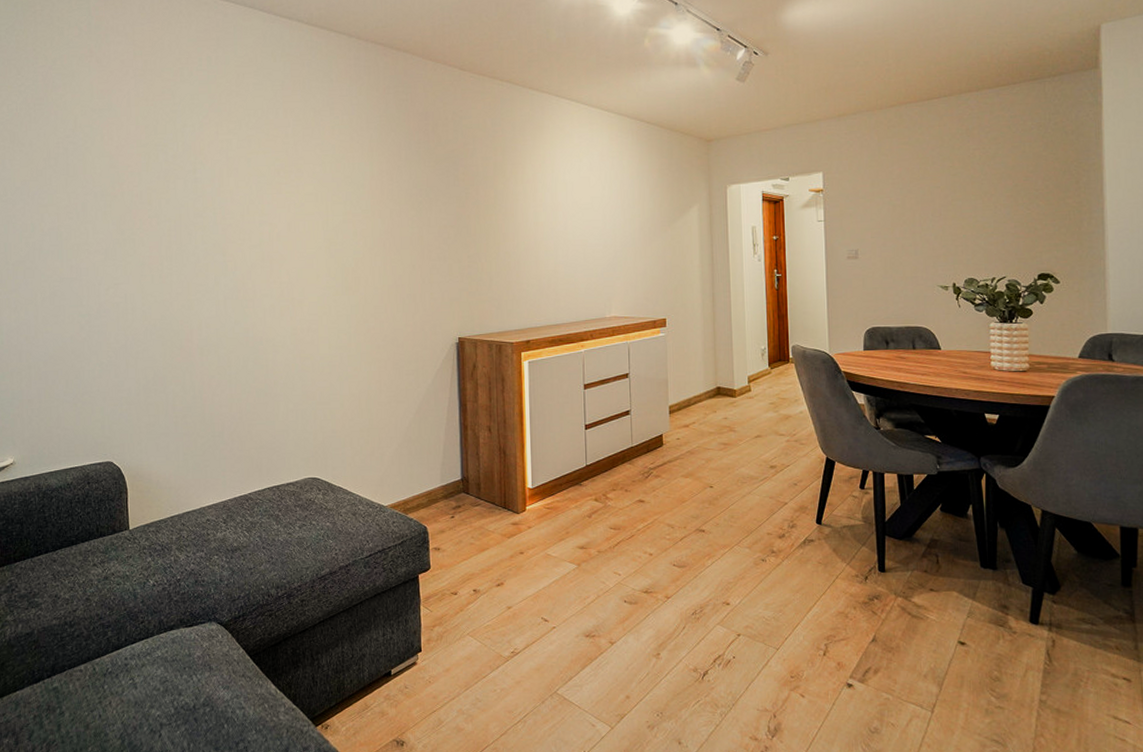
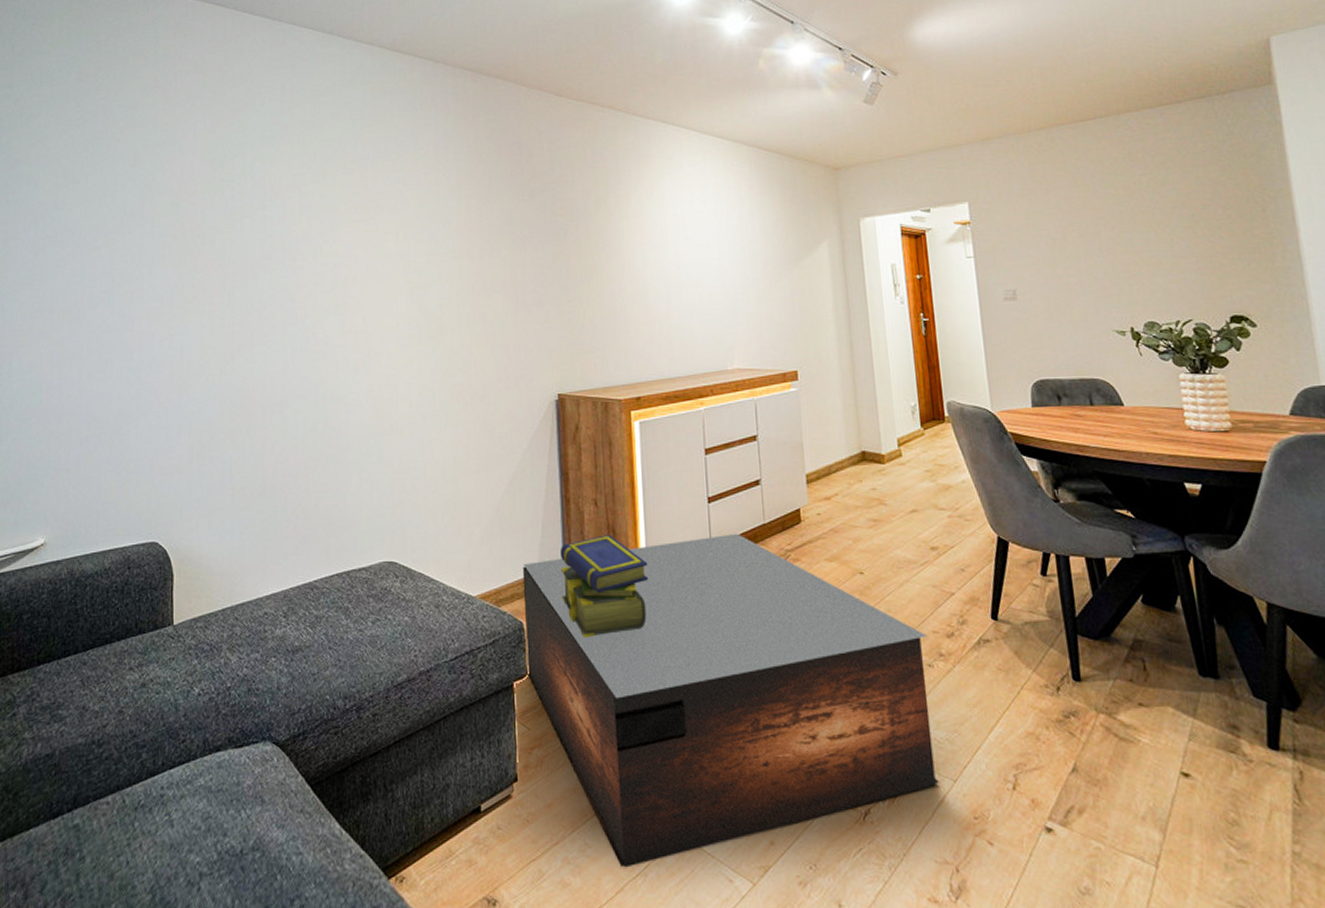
coffee table: none [426,454,765,716] -> present [522,533,939,868]
stack of books: none [458,456,533,540] -> present [559,535,649,639]

